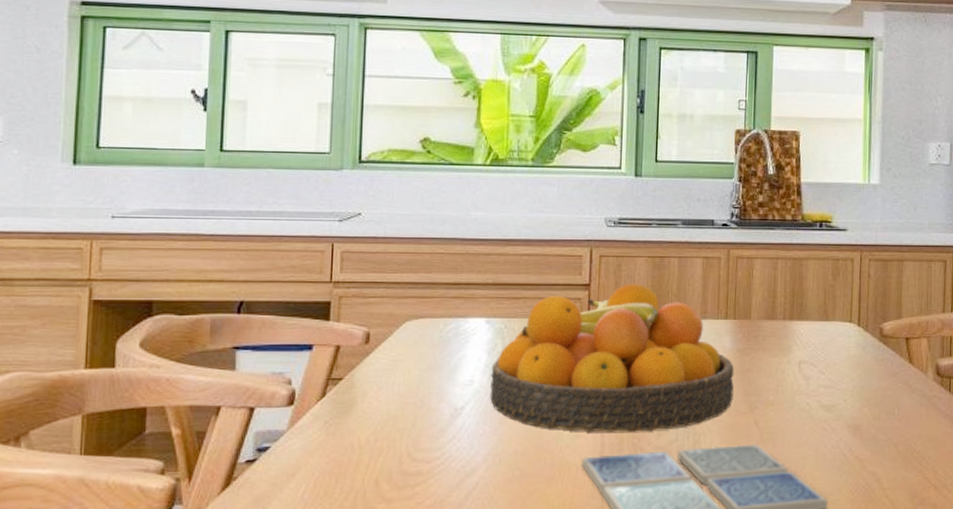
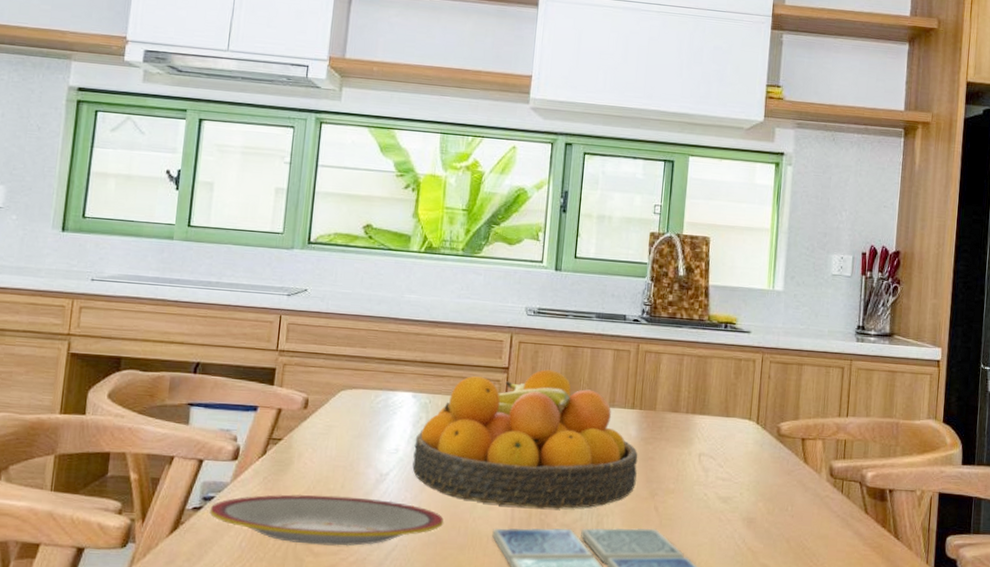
plate: none [265,435,528,490] -> present [209,494,444,546]

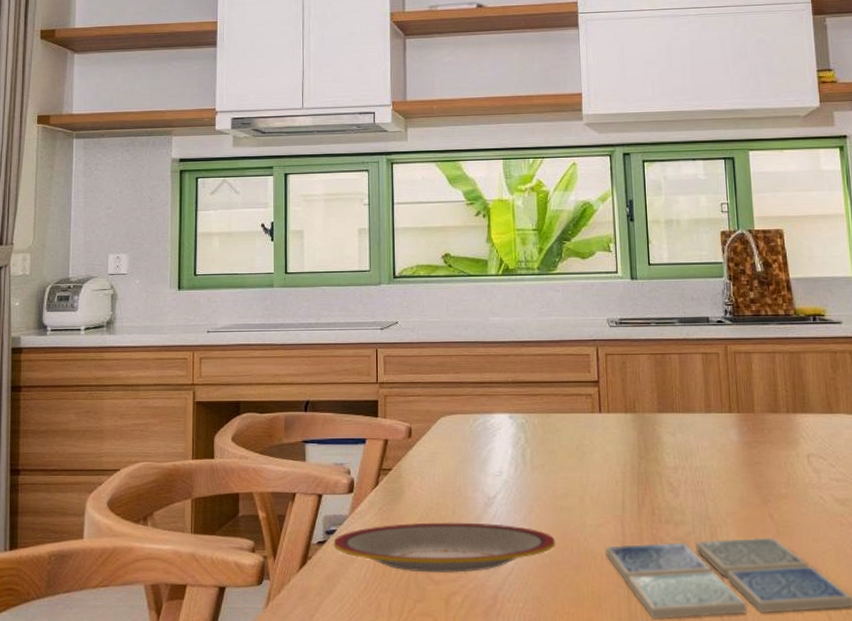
fruit bowl: present [412,369,638,509] -> none [517,379,745,523]

